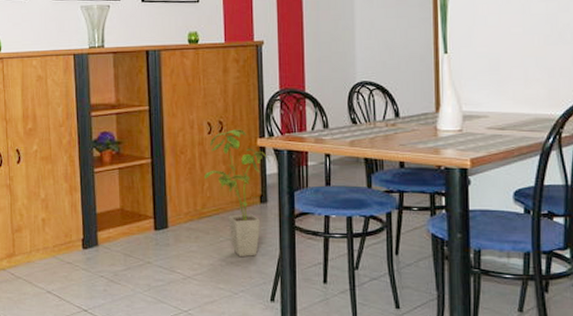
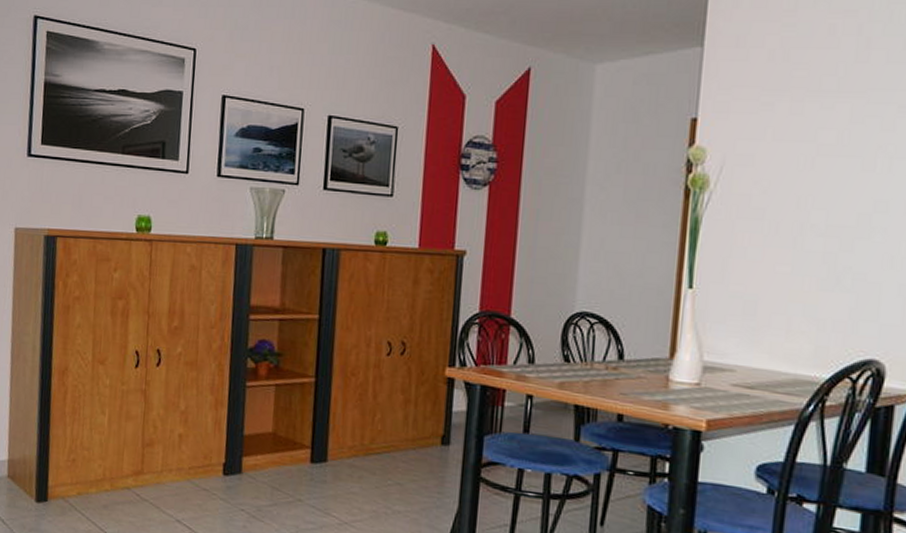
house plant: present [204,129,270,257] -> none [377,353,459,507]

